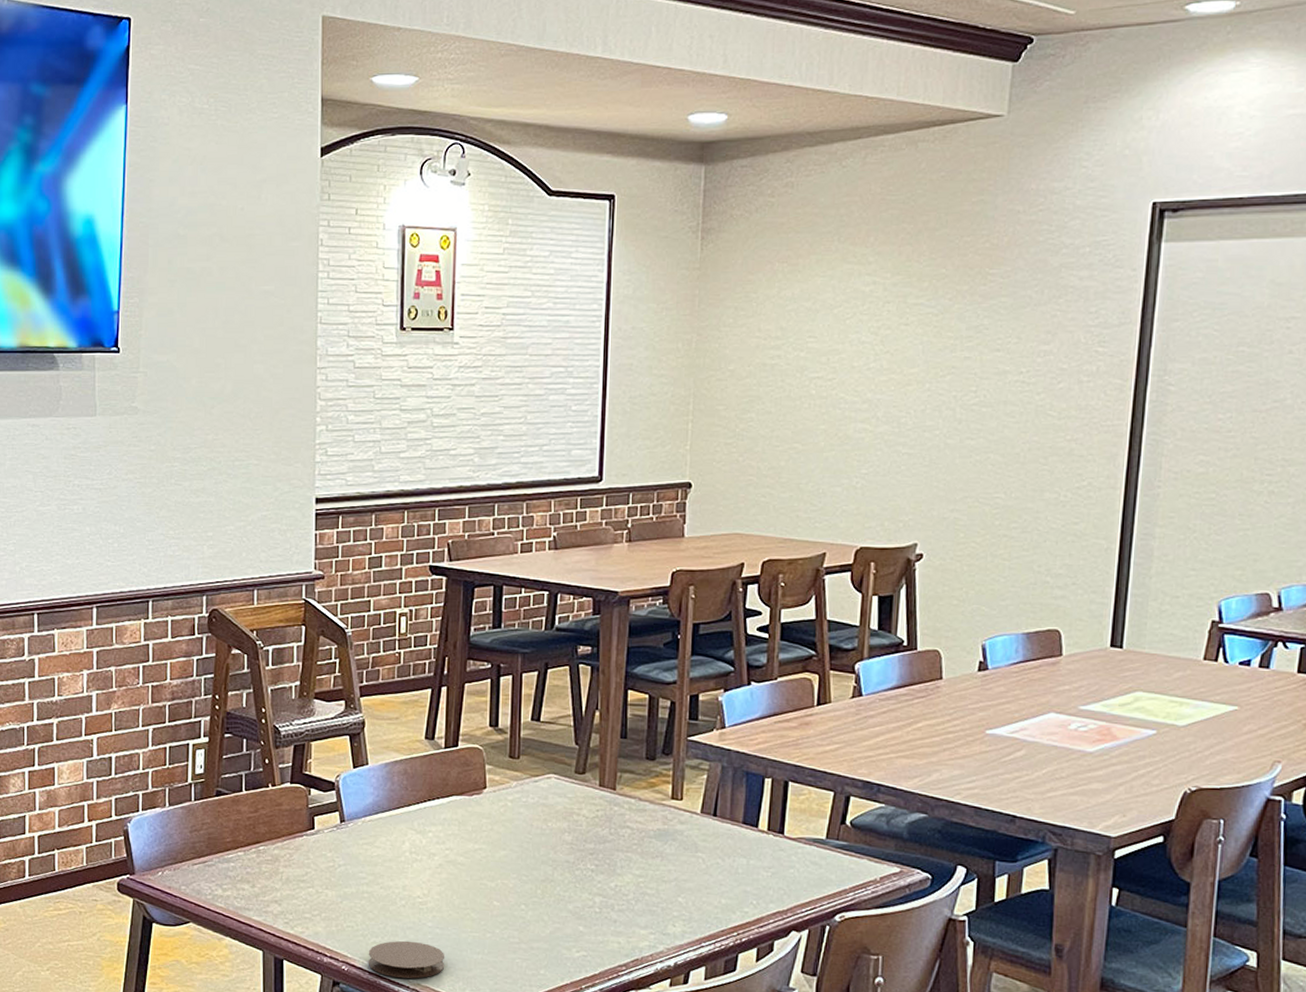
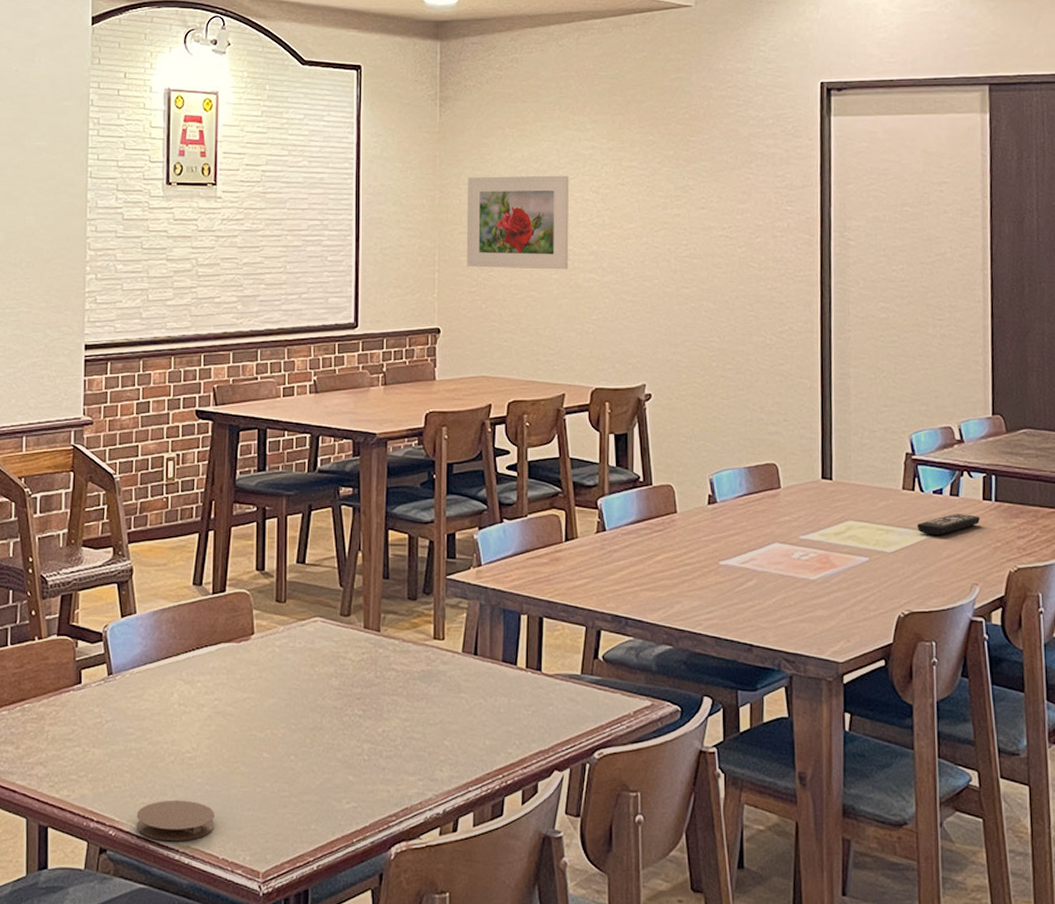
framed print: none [723,315,845,420] -> present [466,175,569,270]
remote control: none [1215,687,1292,710] -> present [916,514,980,536]

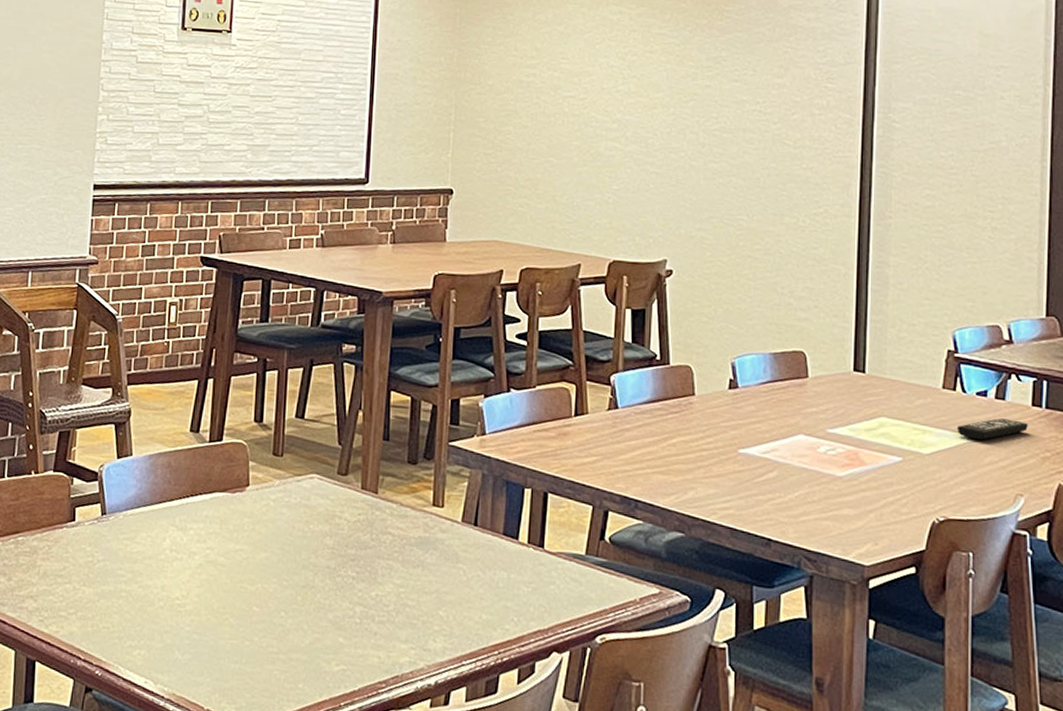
coaster: present [136,800,215,841] -> none [122,645,202,688]
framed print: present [466,175,569,270] -> none [483,37,595,137]

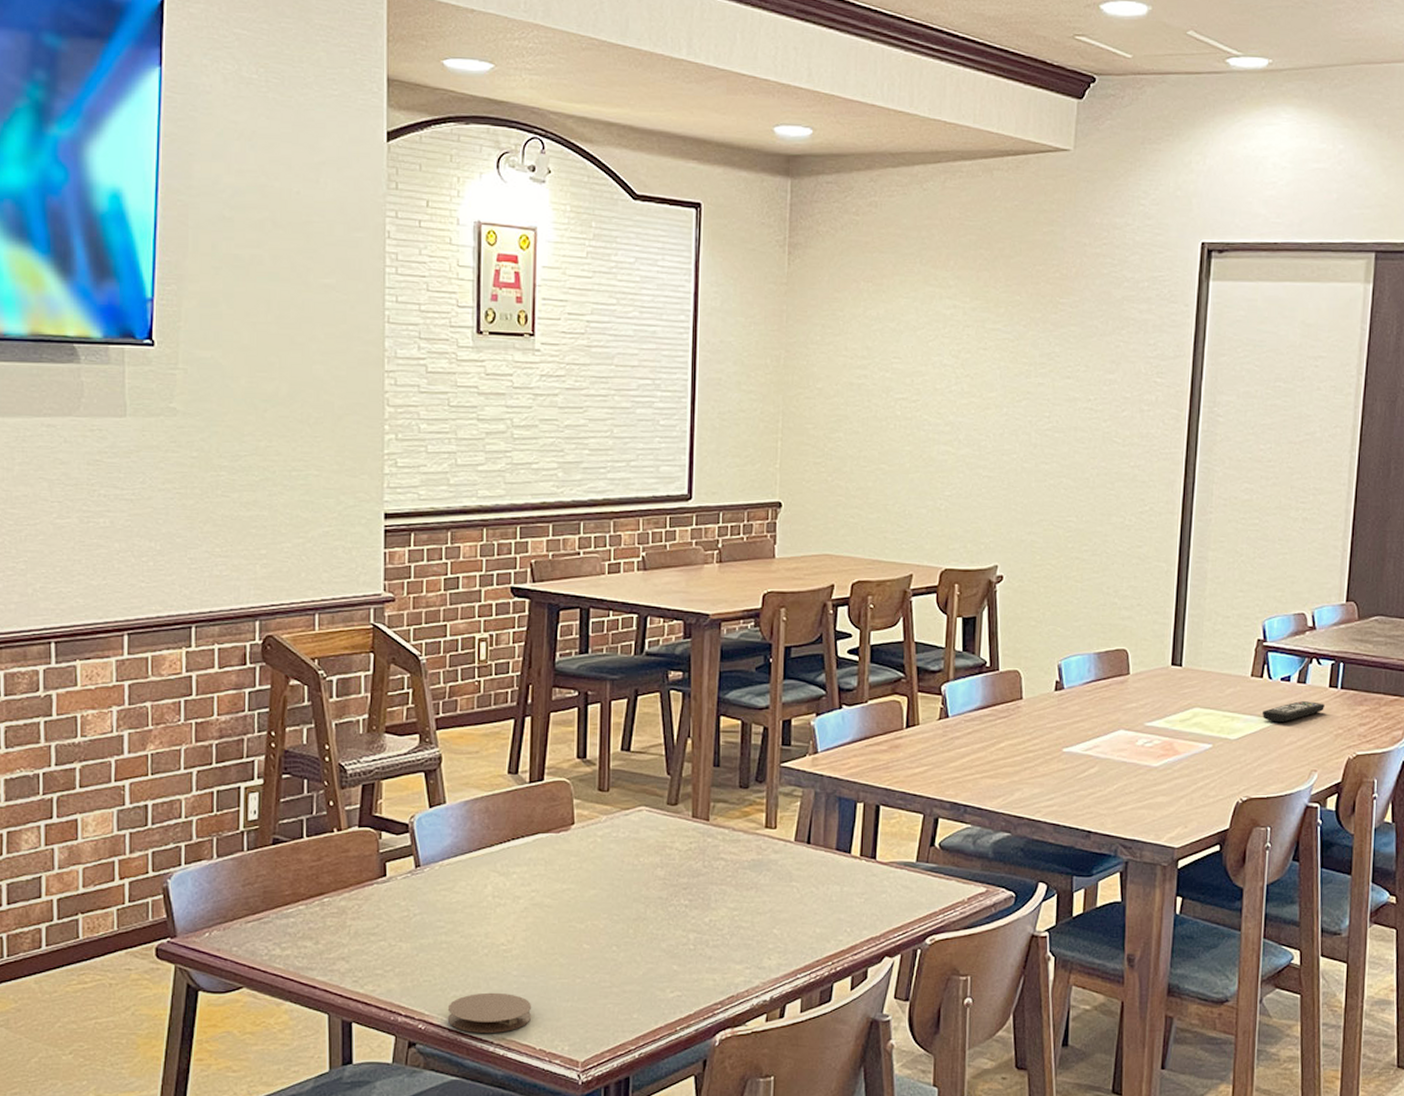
coaster: none [122,645,202,688] -> present [447,992,532,1033]

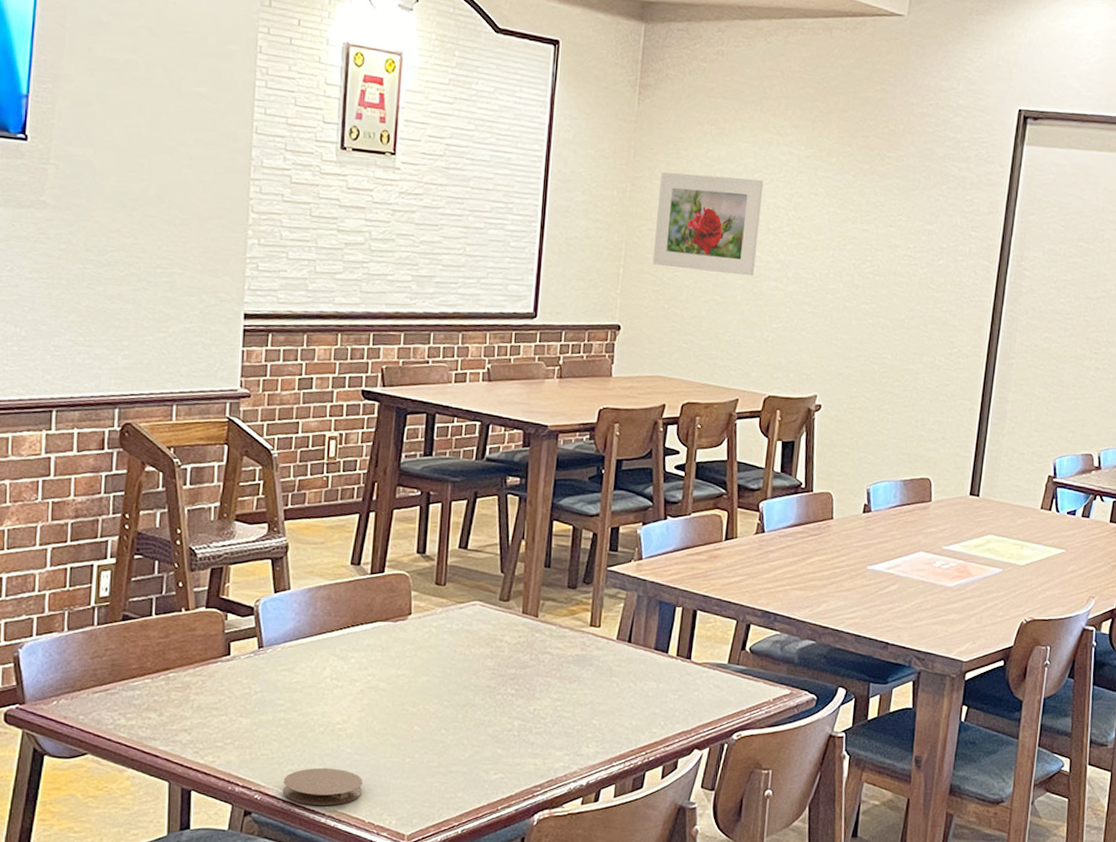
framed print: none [812,335,928,441] -> present [652,172,764,276]
remote control: present [1262,701,1325,723] -> none [1048,533,1105,552]

